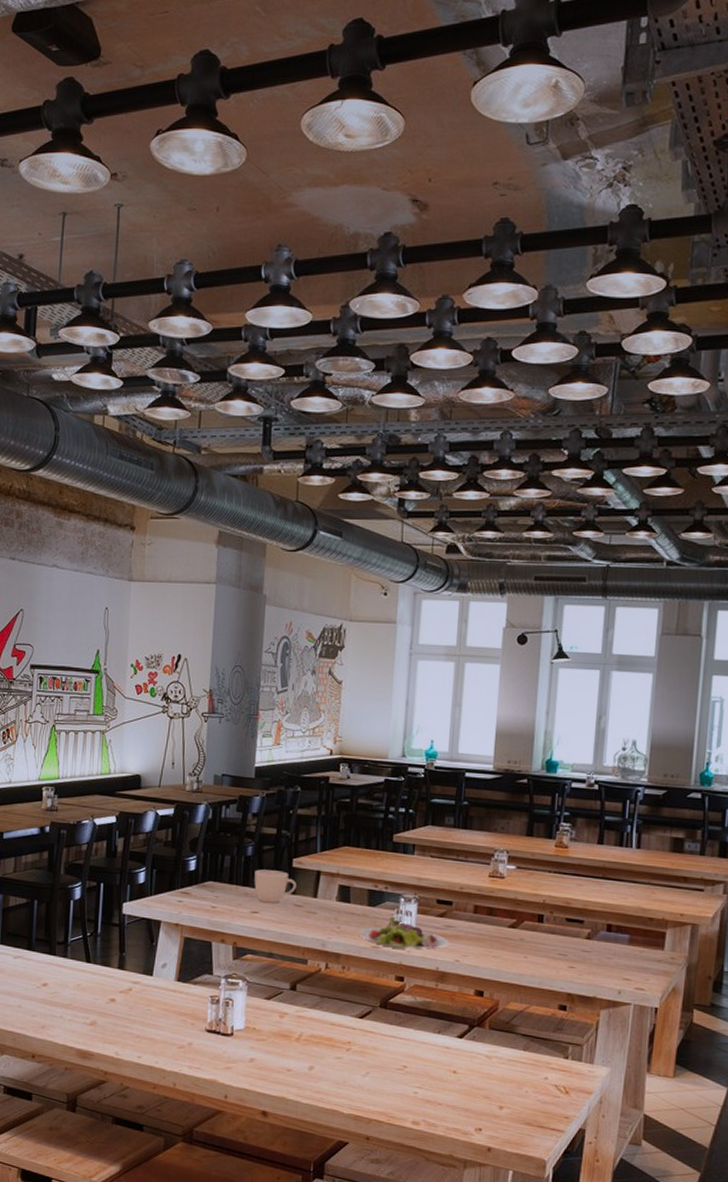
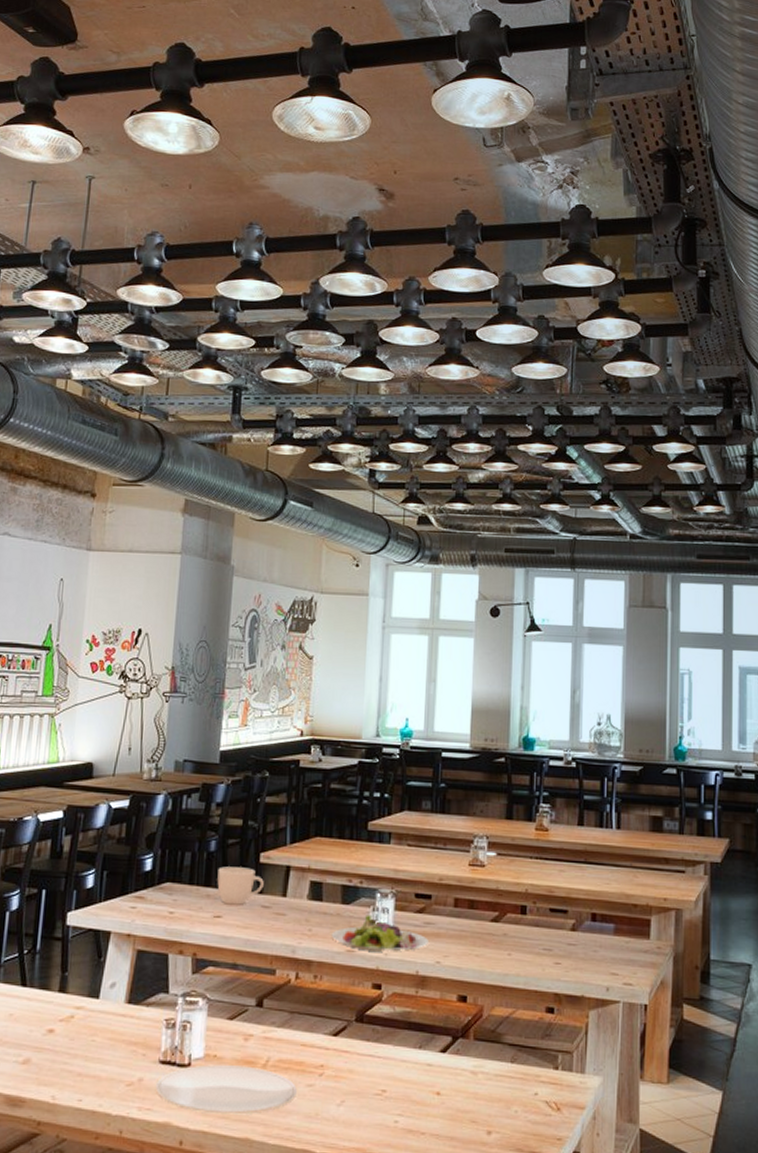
plate: none [203,1035,327,1078] -> present [155,1065,297,1115]

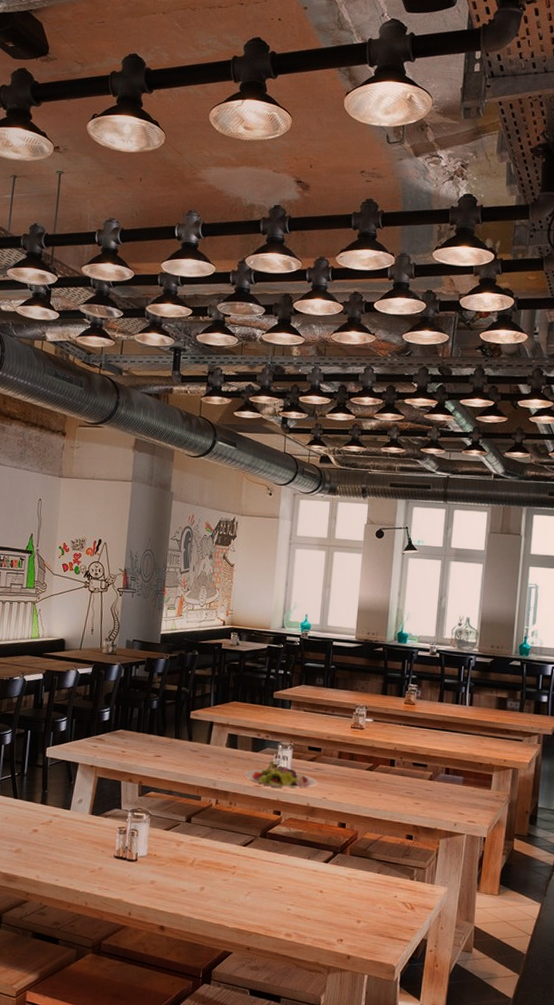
plate: present [155,1065,297,1115] -> none [111,861,215,897]
cup: present [217,866,264,906] -> none [158,720,193,749]

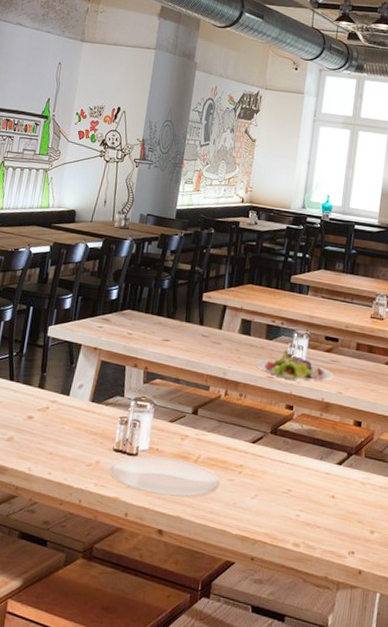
plate: none [111,861,215,897] -> present [109,455,220,498]

